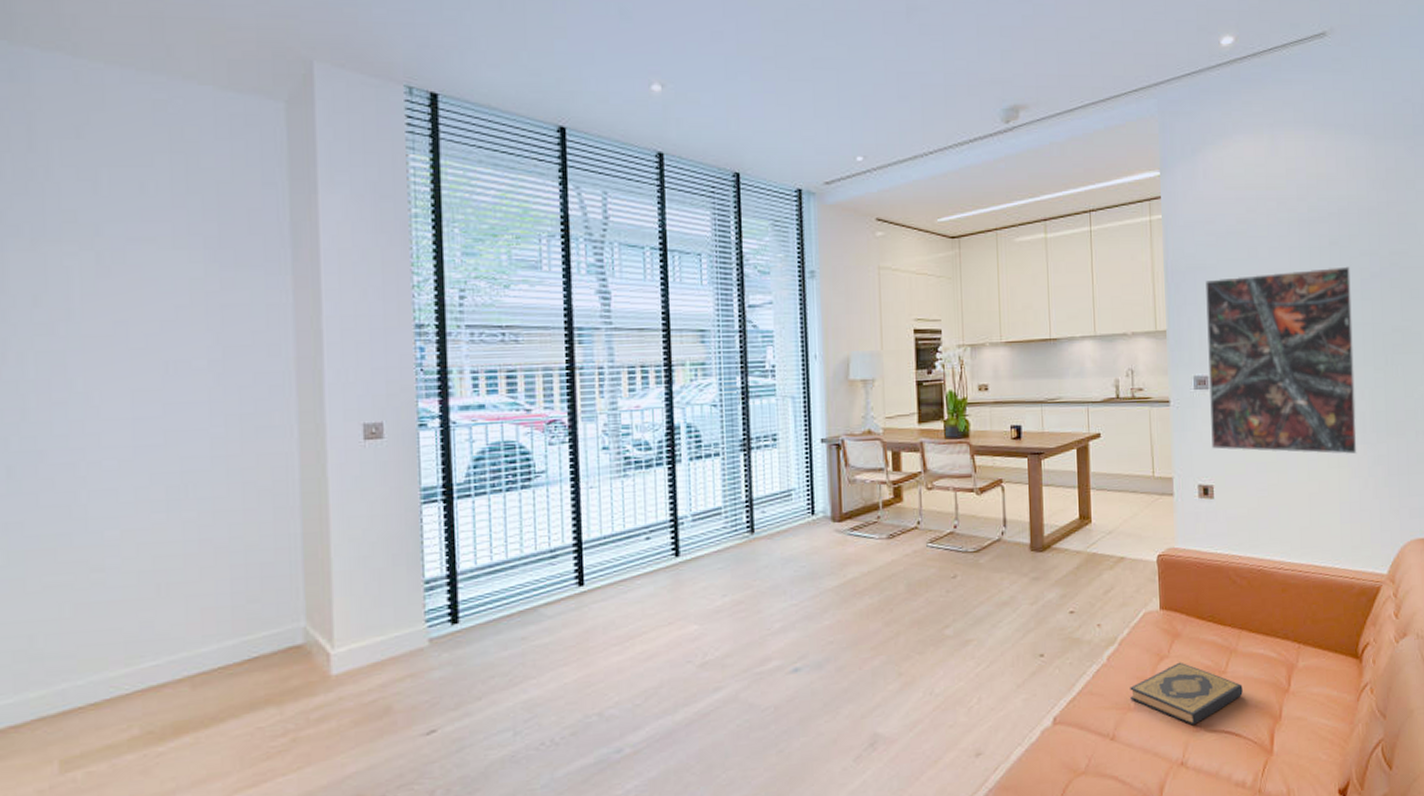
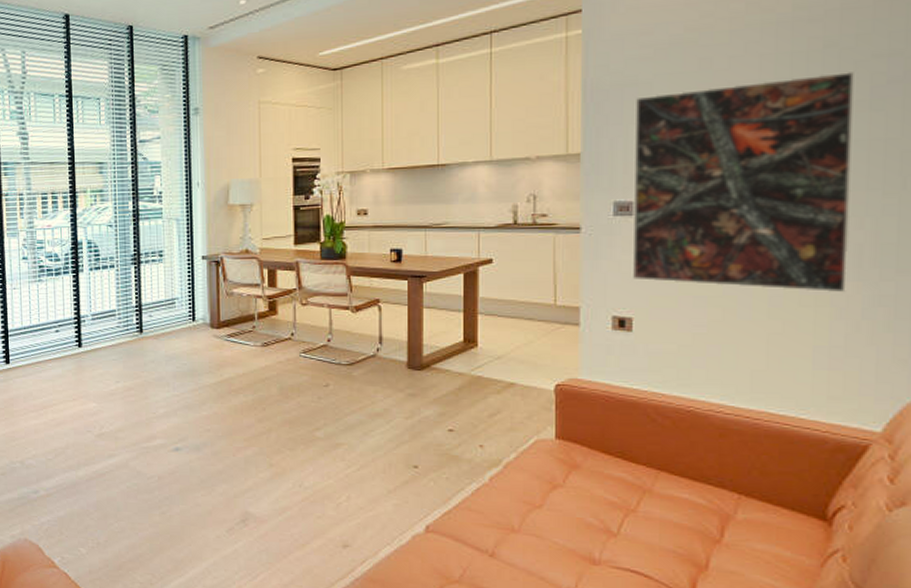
hardback book: present [1130,661,1243,726] -> none [515,493,657,558]

